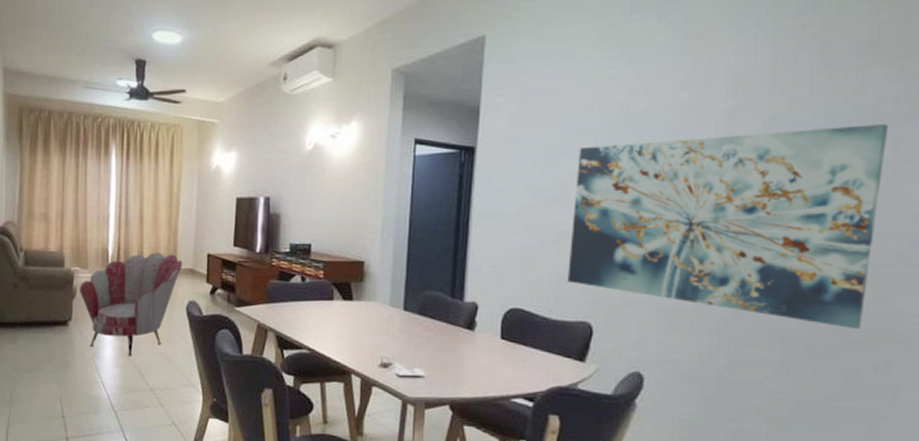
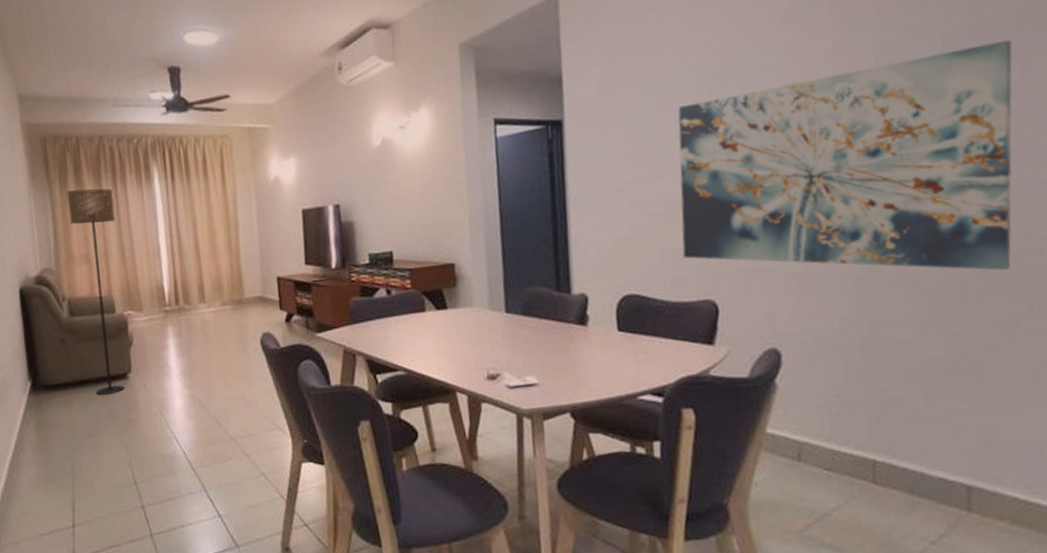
floor lamp: none [35,156,74,337] -> present [67,188,125,395]
armchair: present [79,253,183,356] -> none [135,282,251,404]

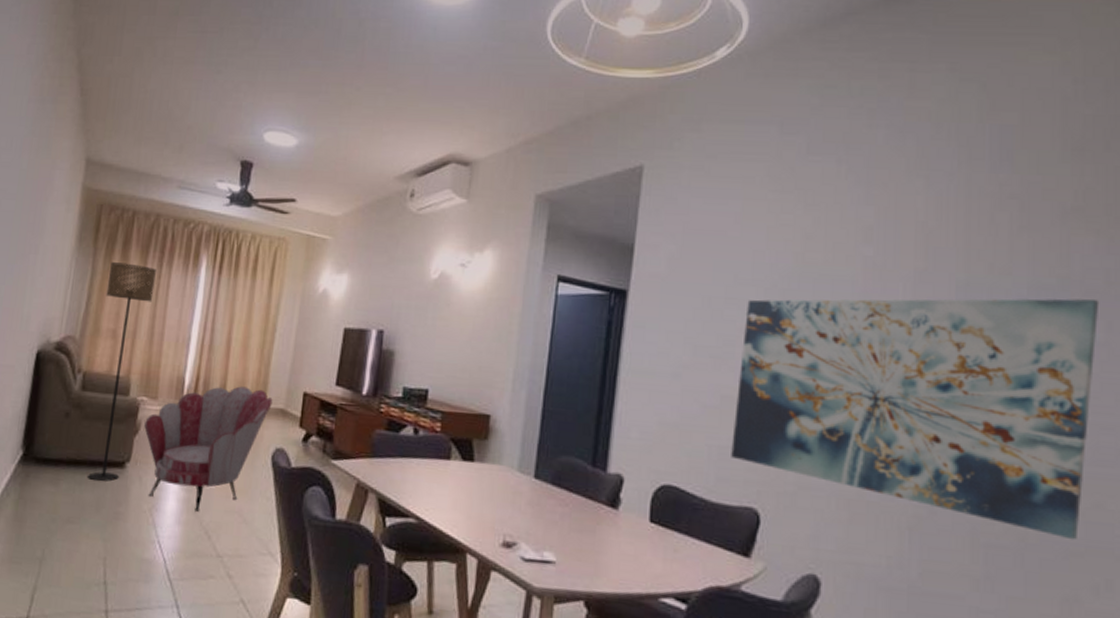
armchair: none [135,282,251,404] -> present [143,386,273,512]

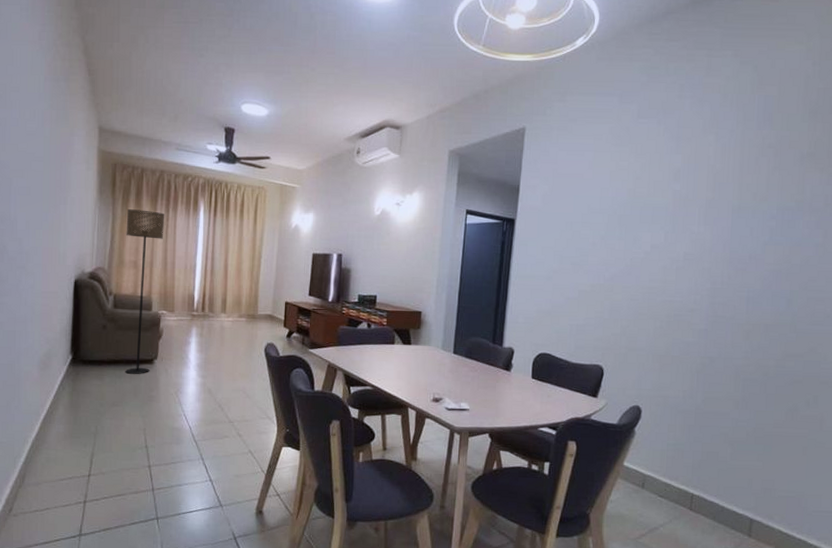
armchair: present [143,386,273,512] -> none [165,299,263,392]
wall art: present [731,298,1100,541] -> none [585,215,821,373]

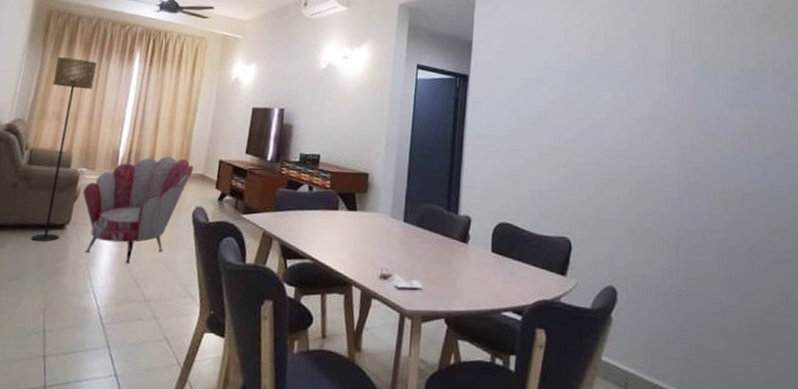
armchair: none [165,299,263,392] -> present [82,157,194,264]

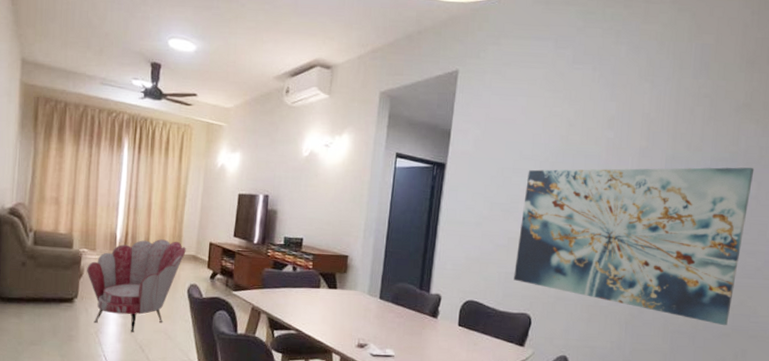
floor lamp: present [31,57,97,242] -> none [45,144,87,313]
wall art: none [548,77,787,250] -> present [514,167,755,326]

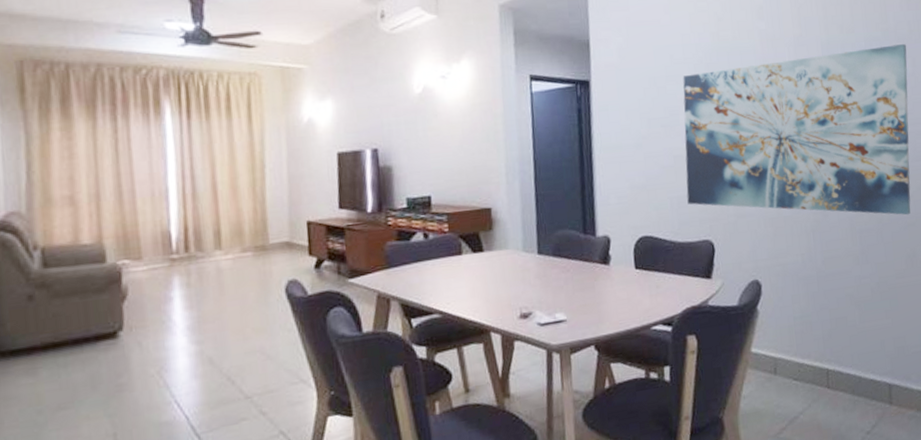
armchair: present [86,239,186,333] -> none [131,227,276,361]

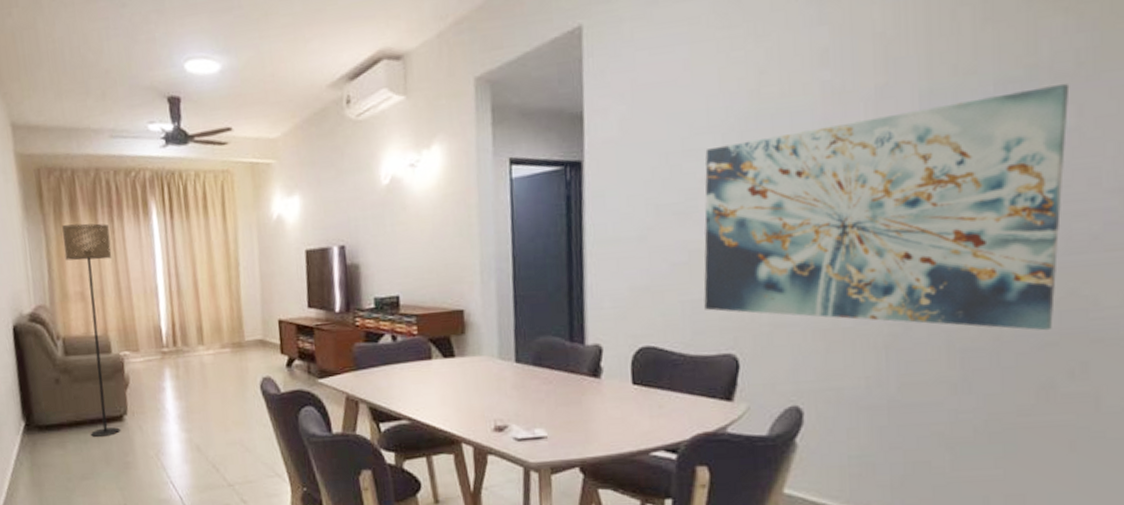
floor lamp: none [49,121,113,359] -> present [62,223,120,437]

